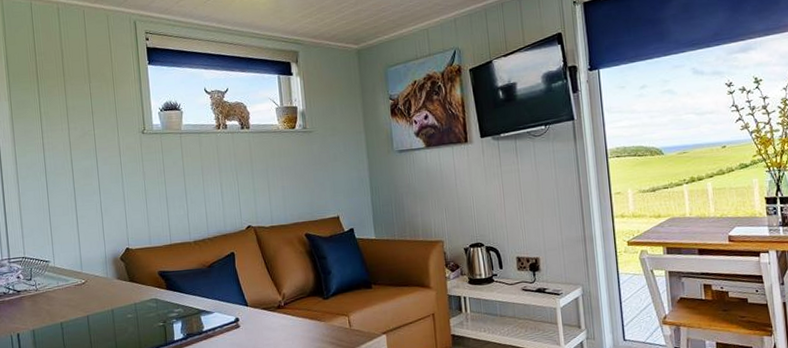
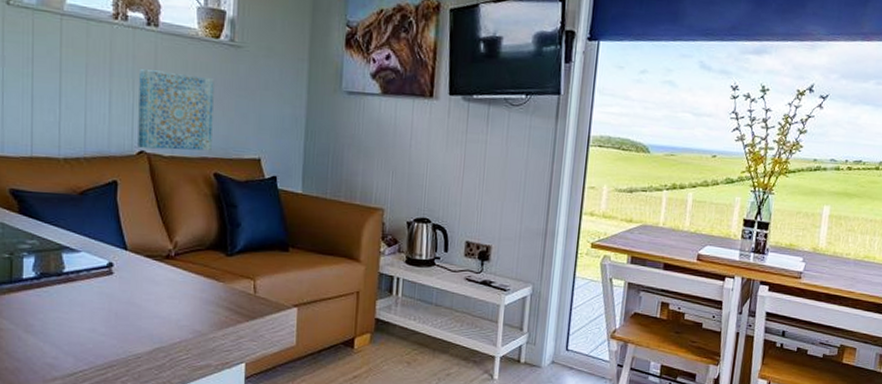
wall art: none [240,160,301,224] -> present [138,69,214,151]

